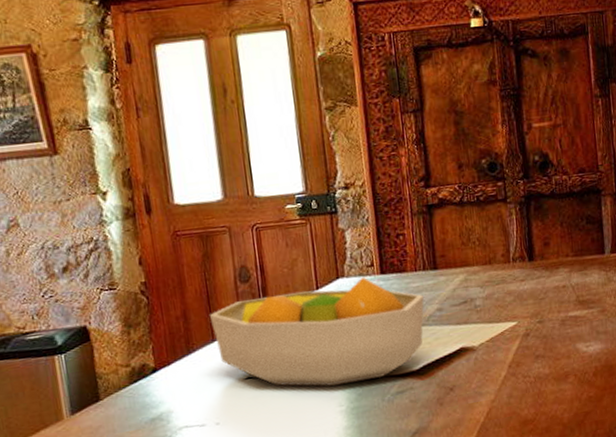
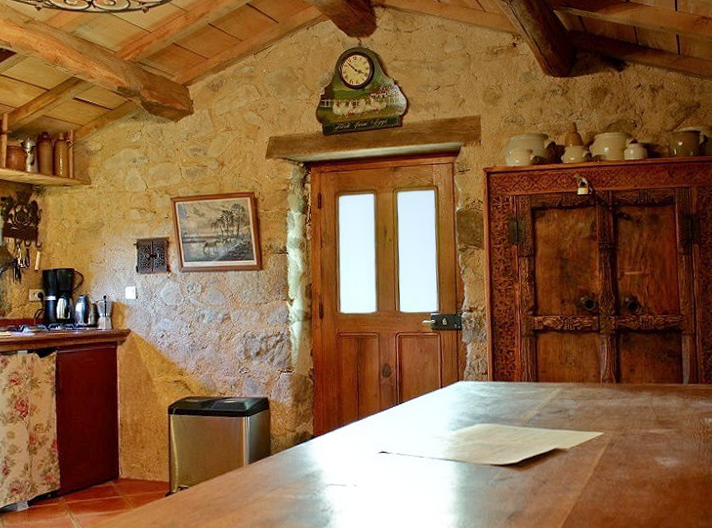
fruit bowl: present [209,276,424,387] -> none [357,381,526,468]

